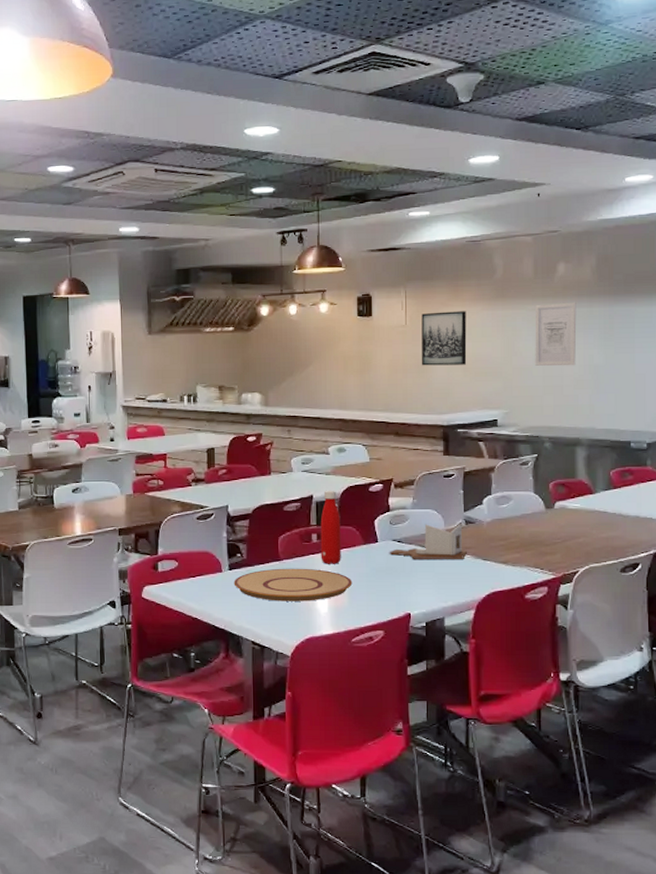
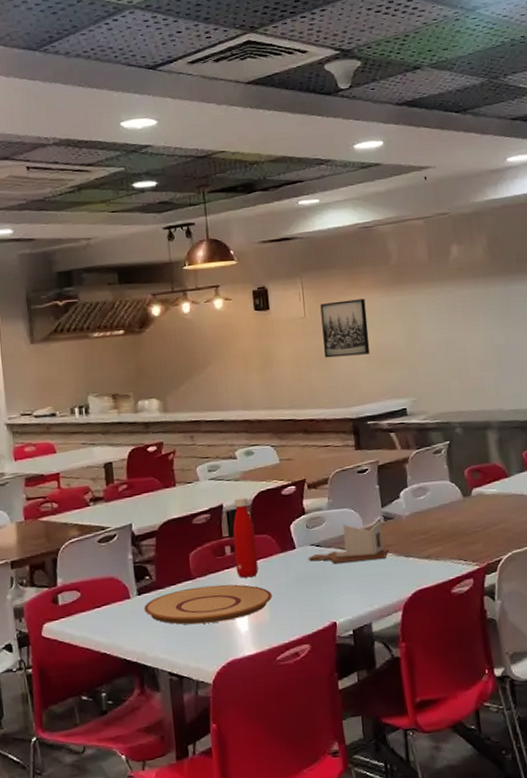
wall art: present [535,302,577,367] -> none [433,283,478,350]

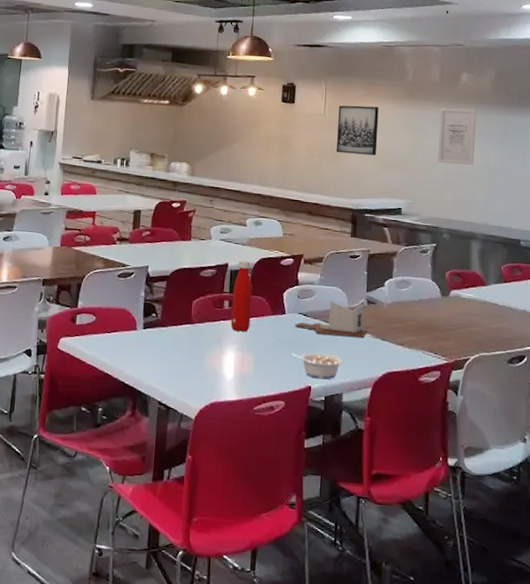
plate: present [144,584,273,625] -> none [146,331,259,366]
legume: none [310,583,368,613] -> present [292,352,344,380]
wall art: none [433,283,478,350] -> present [438,107,477,166]

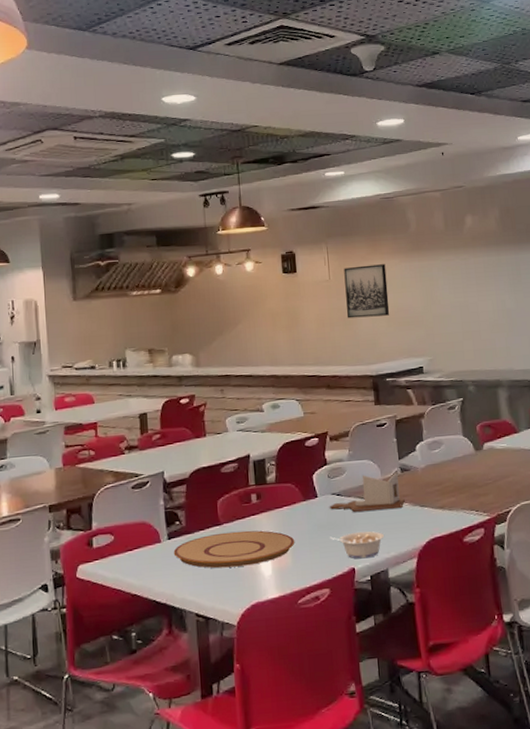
plate: none [146,331,259,366] -> present [173,530,295,569]
bottle: present [231,259,252,332] -> none [258,447,282,525]
wall art: present [438,107,477,166] -> none [449,251,490,313]

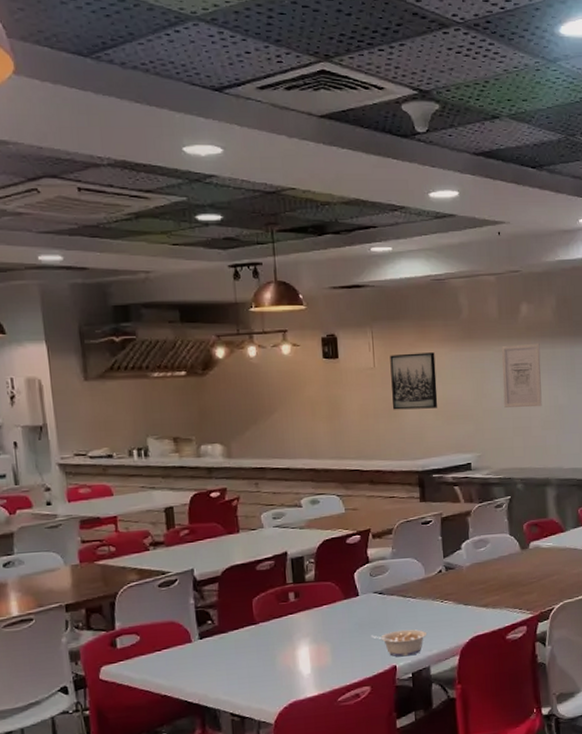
plate: present [173,530,295,569] -> none [205,629,335,668]
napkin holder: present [329,472,405,512] -> none [371,570,449,610]
wall art: none [449,251,490,313] -> present [502,343,542,408]

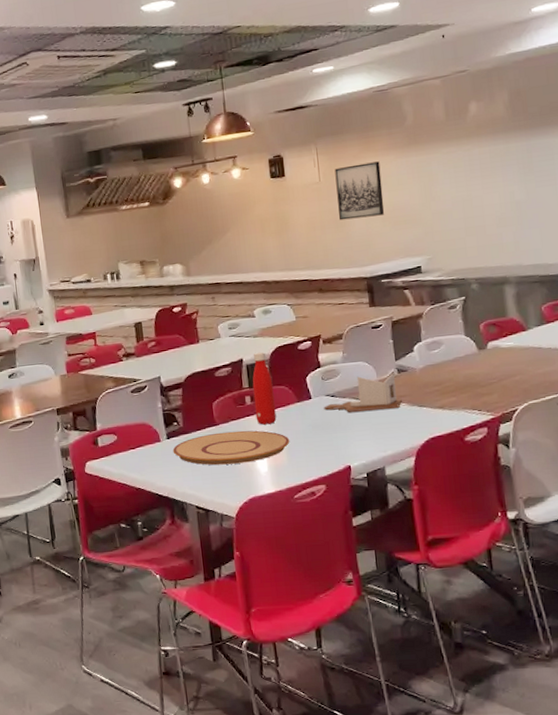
plate: none [205,629,335,668] -> present [172,430,290,466]
bottle: none [297,544,322,624] -> present [252,351,277,425]
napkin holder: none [371,570,449,610] -> present [323,373,402,412]
legume: present [372,629,428,657] -> none [325,430,381,457]
wall art: present [502,343,542,408] -> none [450,140,497,208]

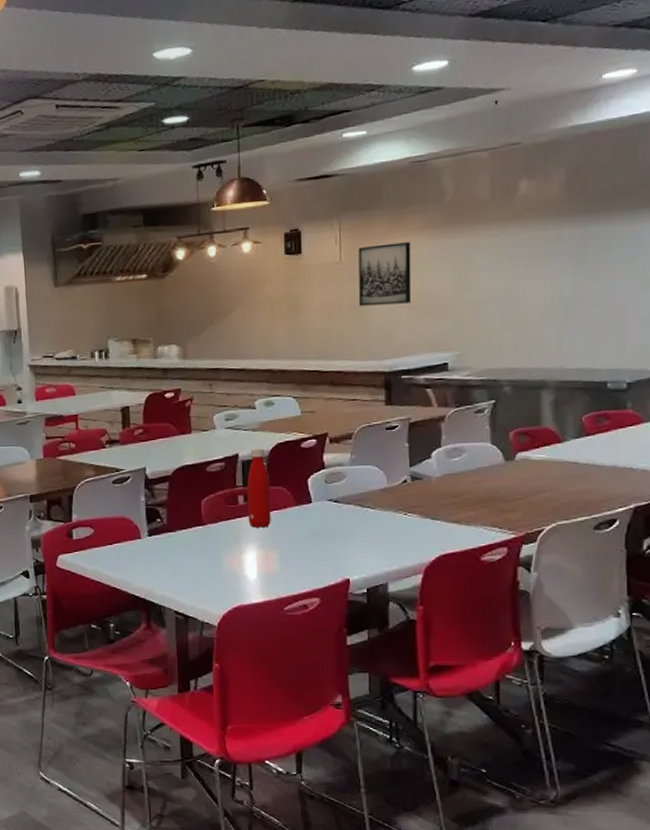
plate: present [172,430,290,466] -> none [154,532,284,569]
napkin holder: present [323,373,402,412] -> none [324,480,413,520]

